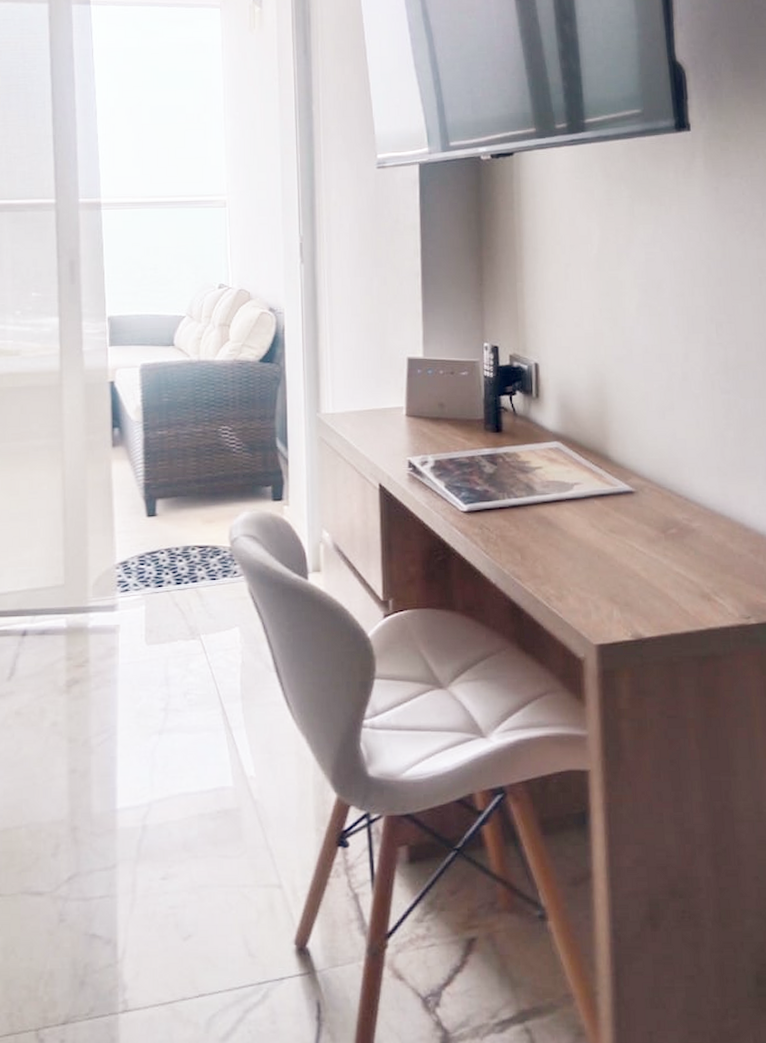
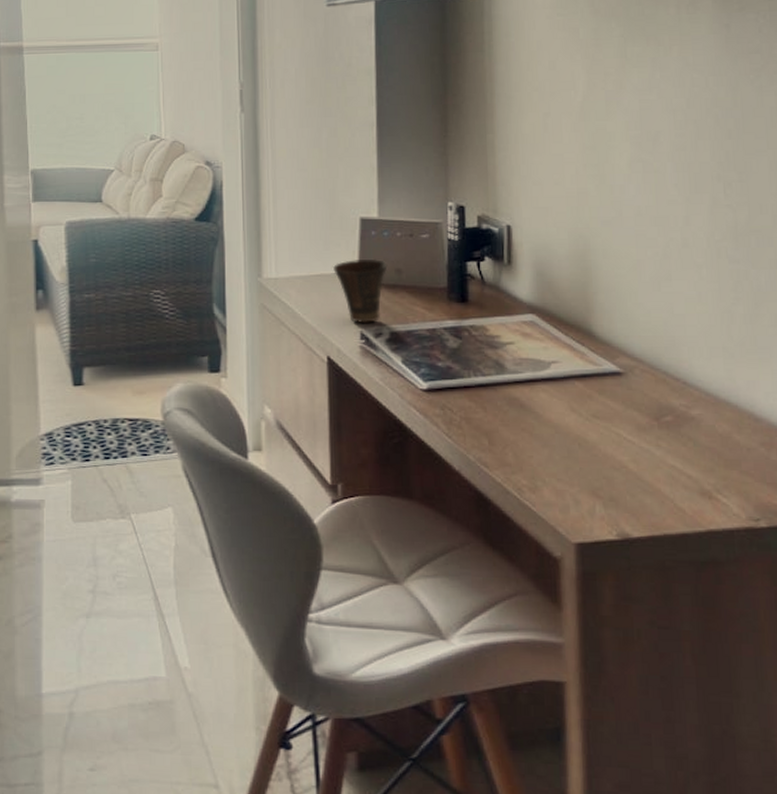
cup: none [383,394,432,454] -> present [332,258,388,324]

